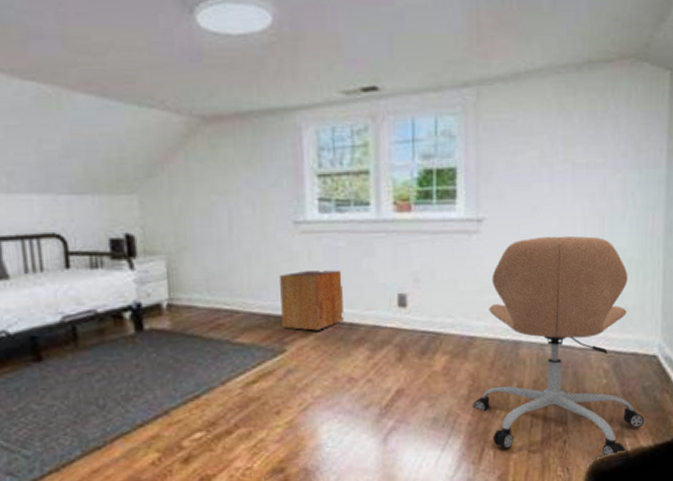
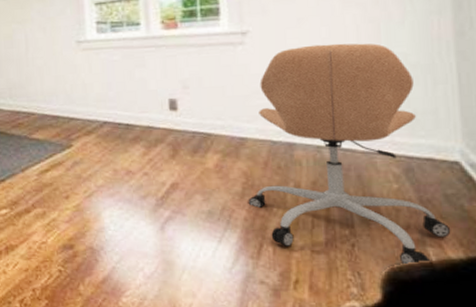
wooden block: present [280,270,345,331] -> none [66,79,122,130]

